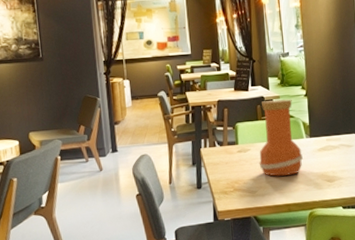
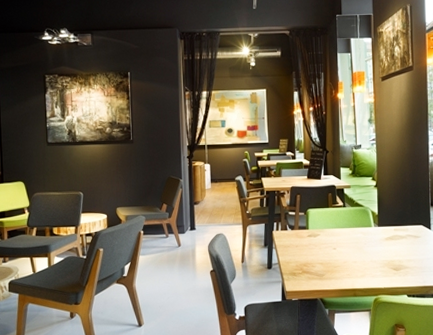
vase: present [259,99,303,176] -> none [327,189,370,262]

